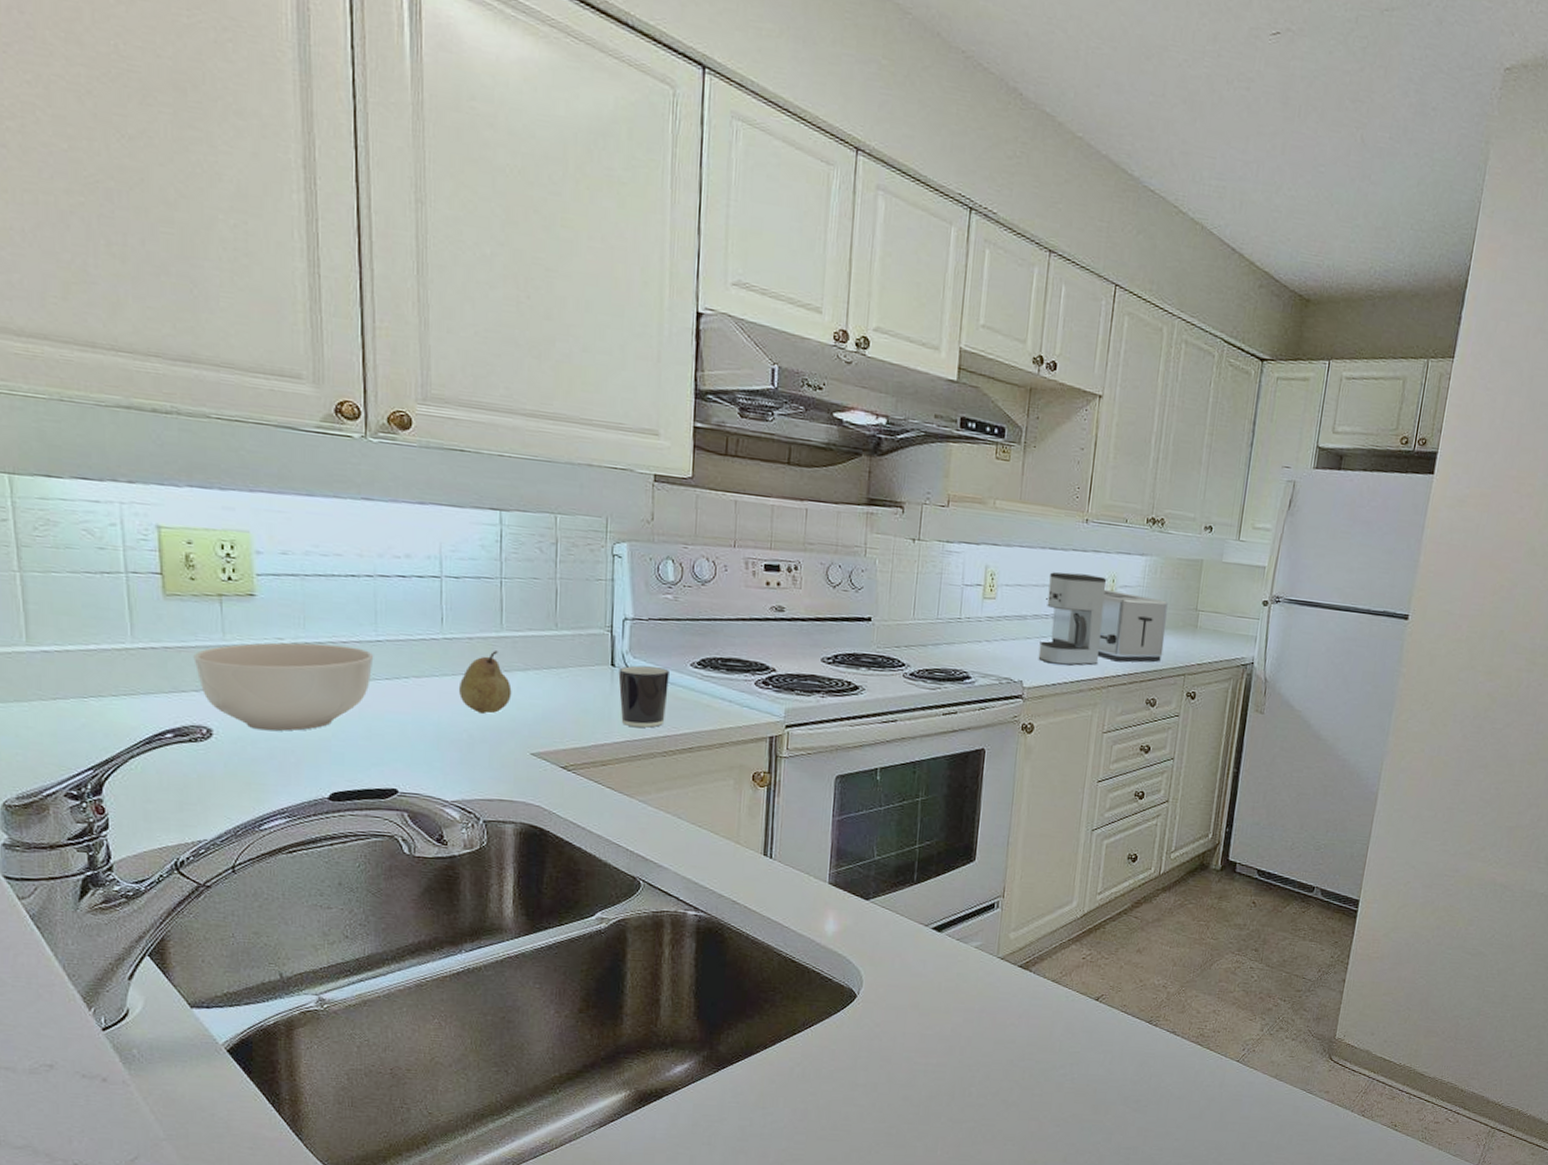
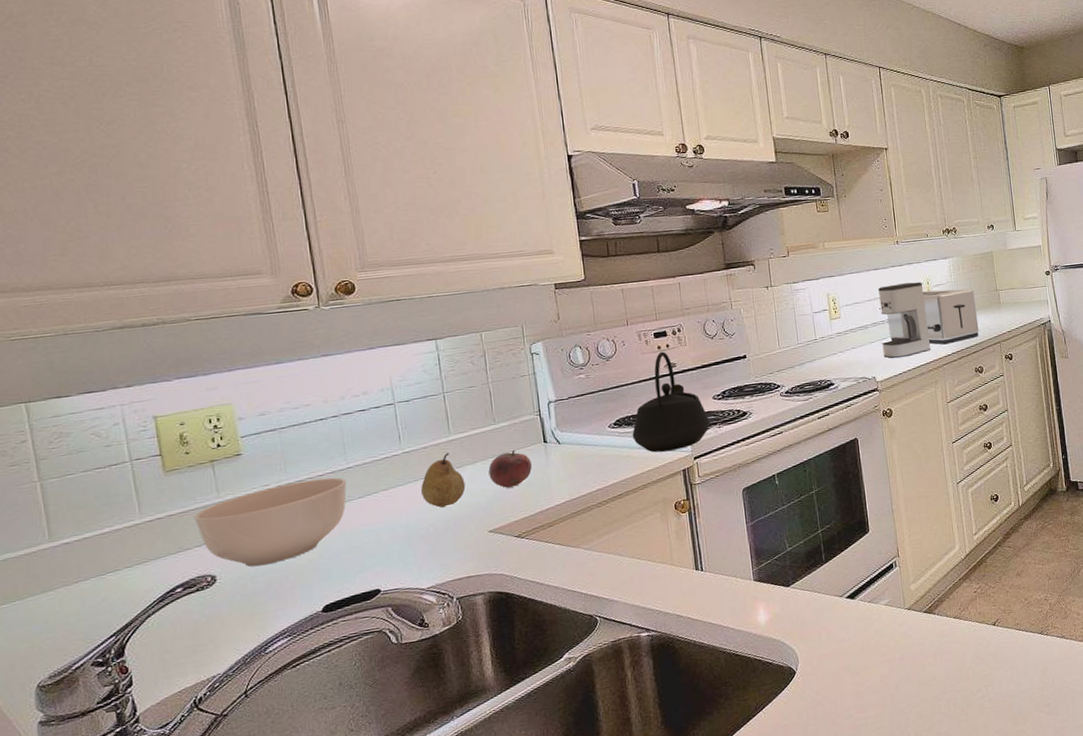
fruit: none [541,666,594,710] -> present [488,450,533,488]
mug: present [618,665,669,728] -> none [550,434,595,489]
kettle: none [717,589,813,712] -> present [632,351,710,453]

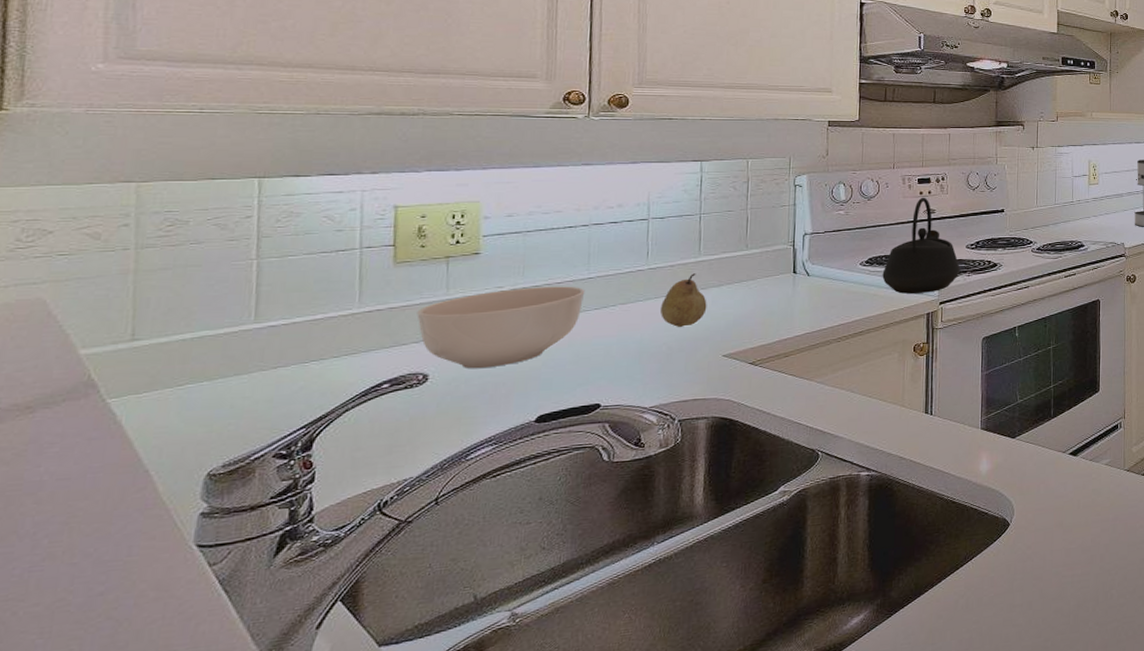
fruit: present [488,450,533,488] -> none [732,278,778,314]

